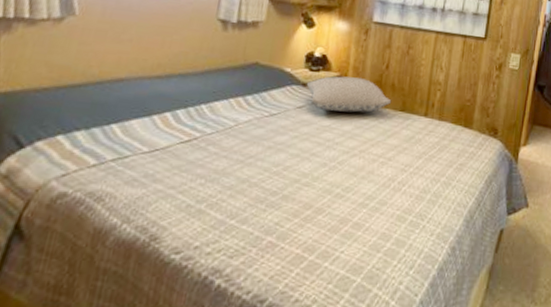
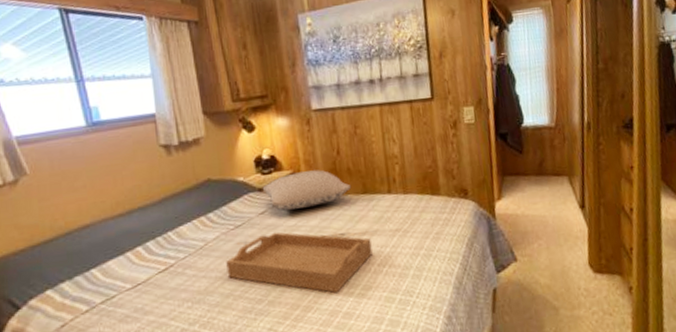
serving tray: none [249,128,398,202] -> present [226,232,373,294]

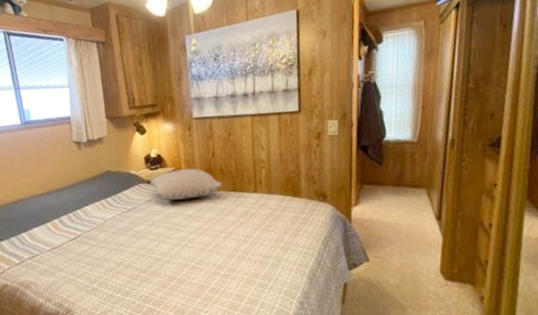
serving tray: present [226,232,373,294] -> none [119,217,238,272]

